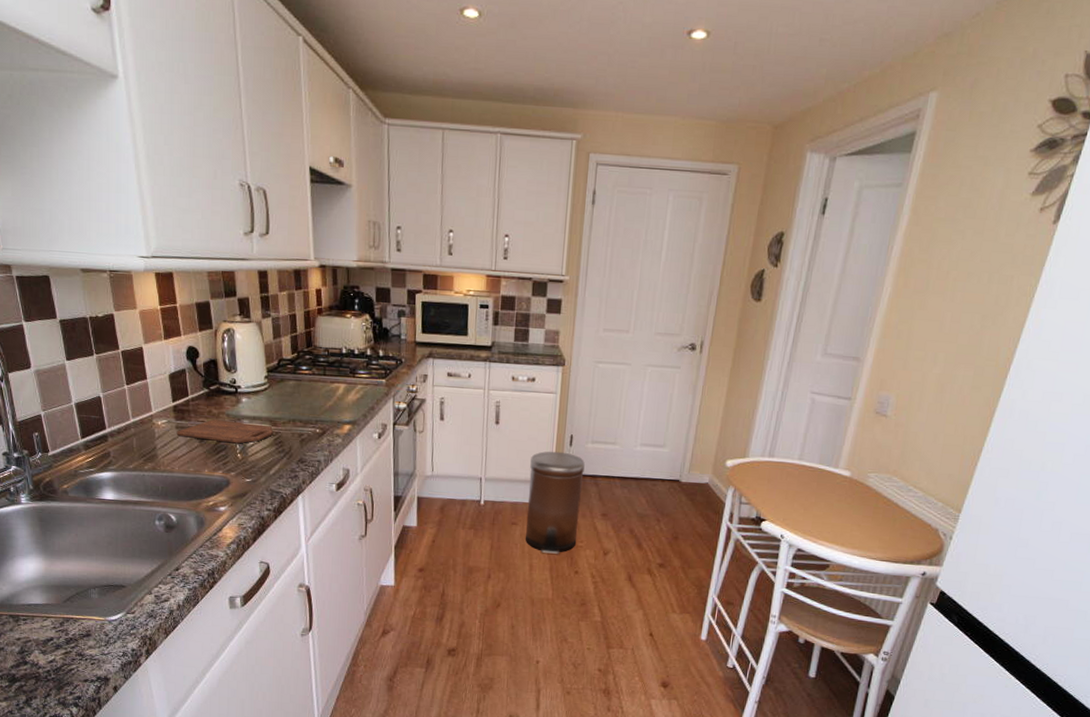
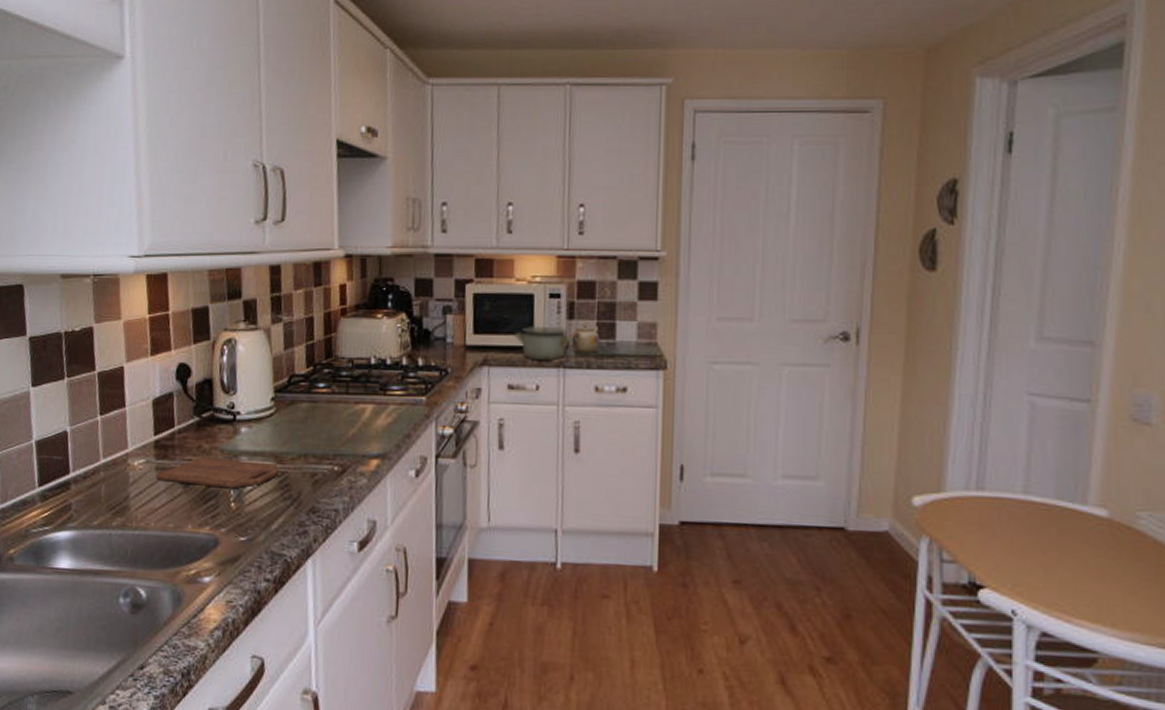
saucepan: none [453,329,498,357] -> present [515,325,575,362]
teapot: none [494,329,517,353] -> present [570,323,600,355]
pedal bin: present [525,451,585,555] -> none [622,488,703,645]

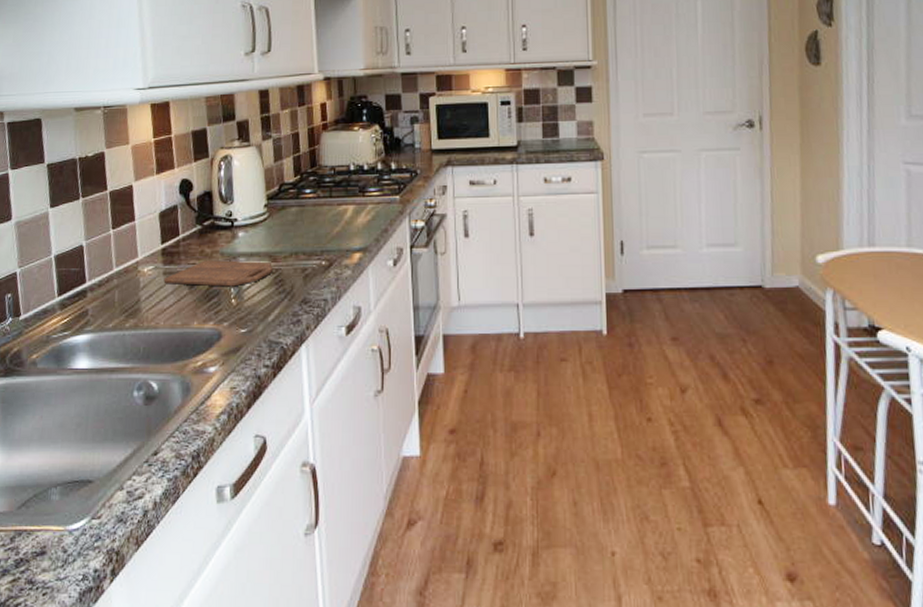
saucepan: present [515,325,575,362] -> none [474,129,524,159]
teapot: present [570,323,600,355] -> none [520,125,545,151]

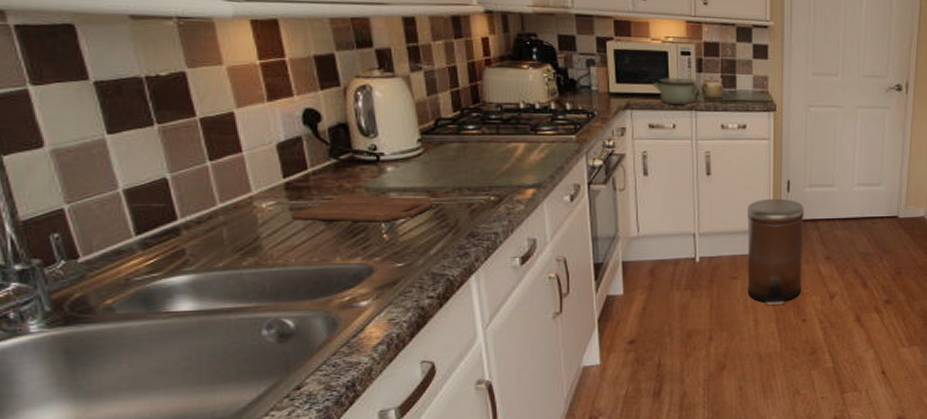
saucepan: none [474,129,524,159] -> present [653,77,704,106]
teapot: none [520,125,545,151] -> present [700,76,724,100]
pedal bin: none [576,263,644,398] -> present [747,198,804,306]

